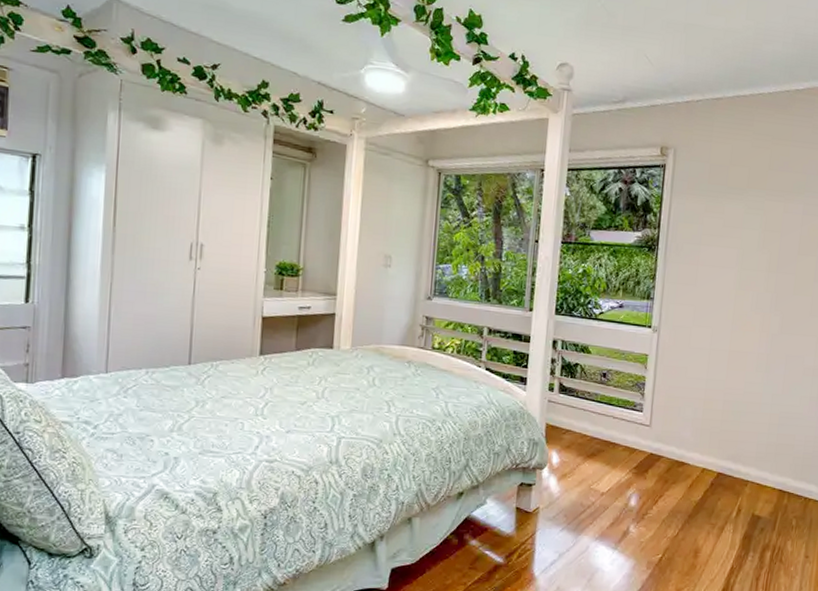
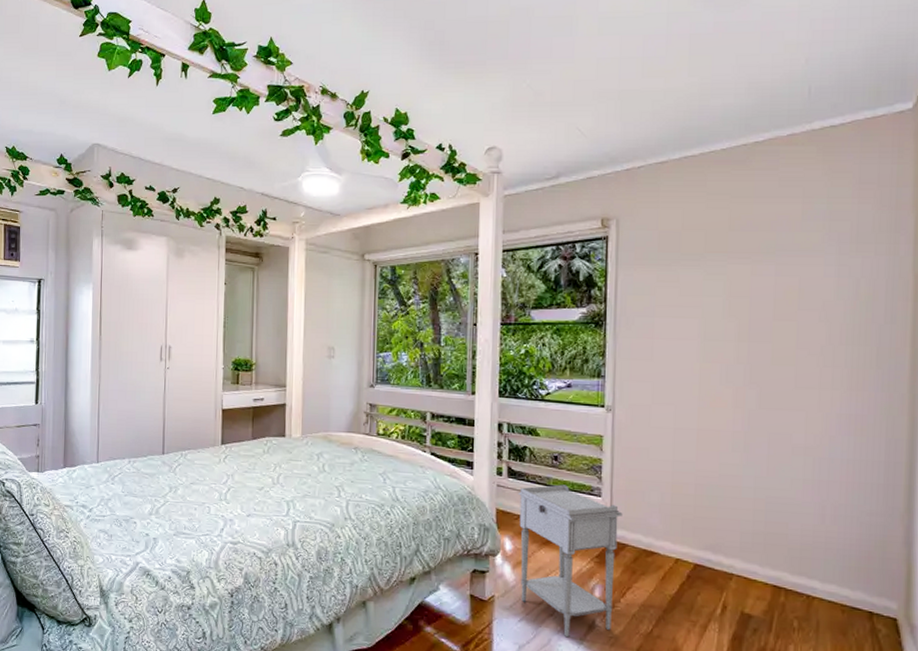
nightstand: none [564,400,660,544] -> present [518,484,623,638]

